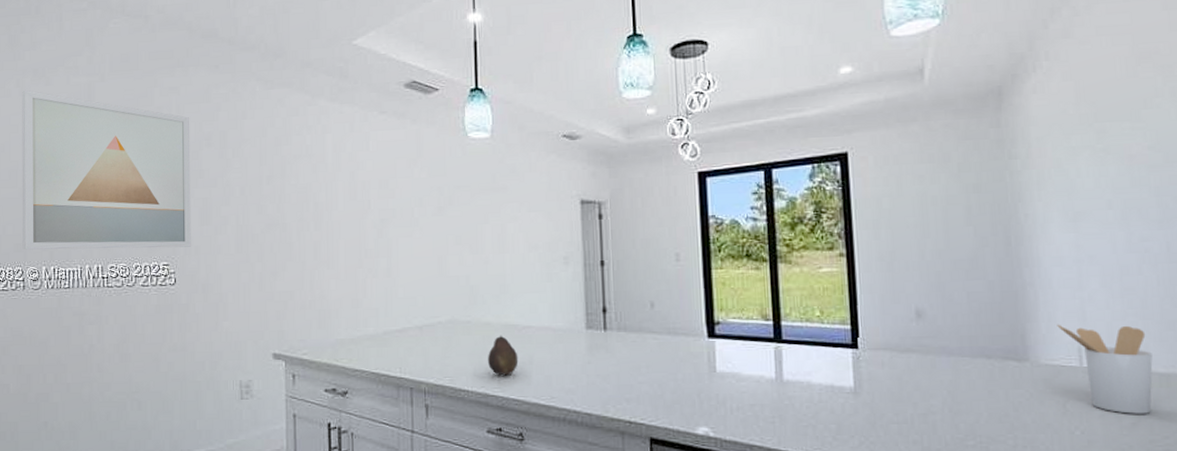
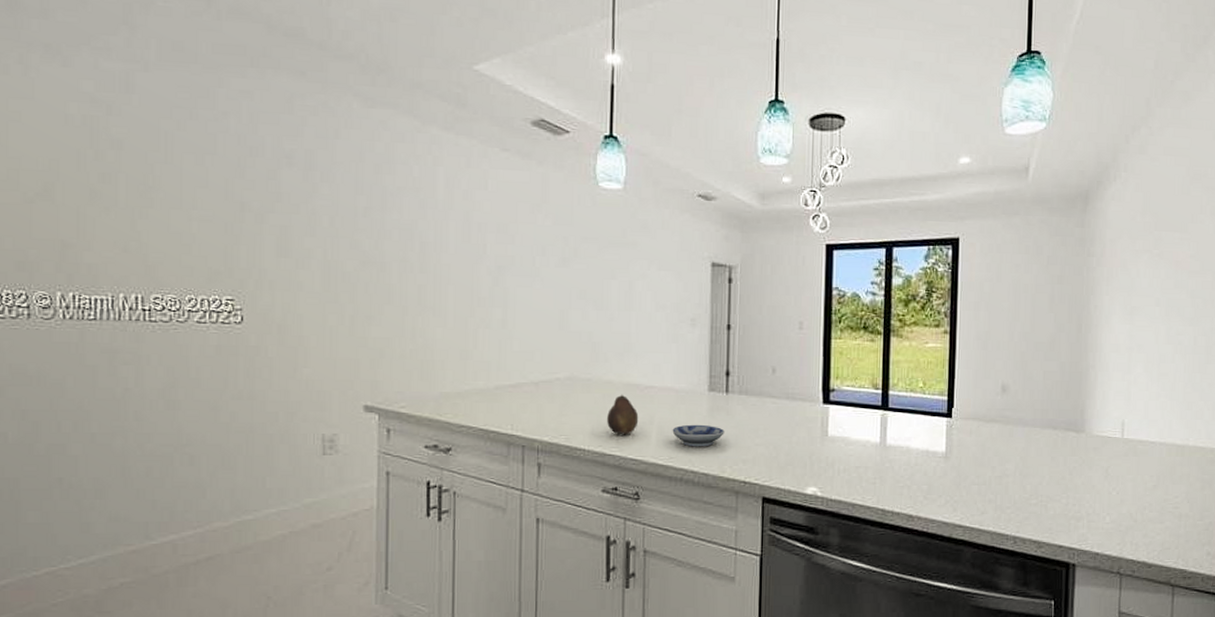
wall art: present [22,90,191,250] -> none [26,68,266,281]
bowl: none [552,363,605,386] -> present [672,424,724,447]
utensil holder: present [1057,324,1153,414] -> none [1108,401,1174,478]

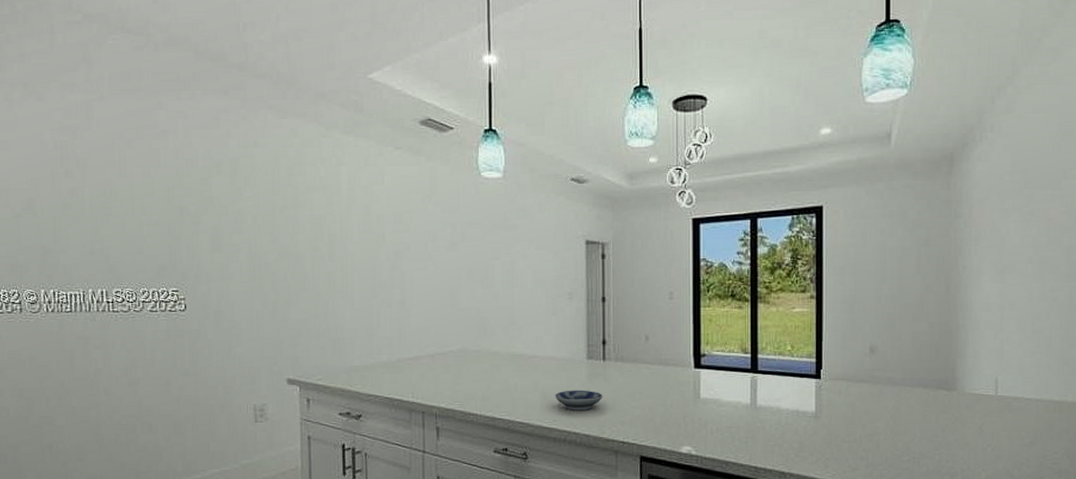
fruit: present [607,394,639,435] -> none [496,364,524,401]

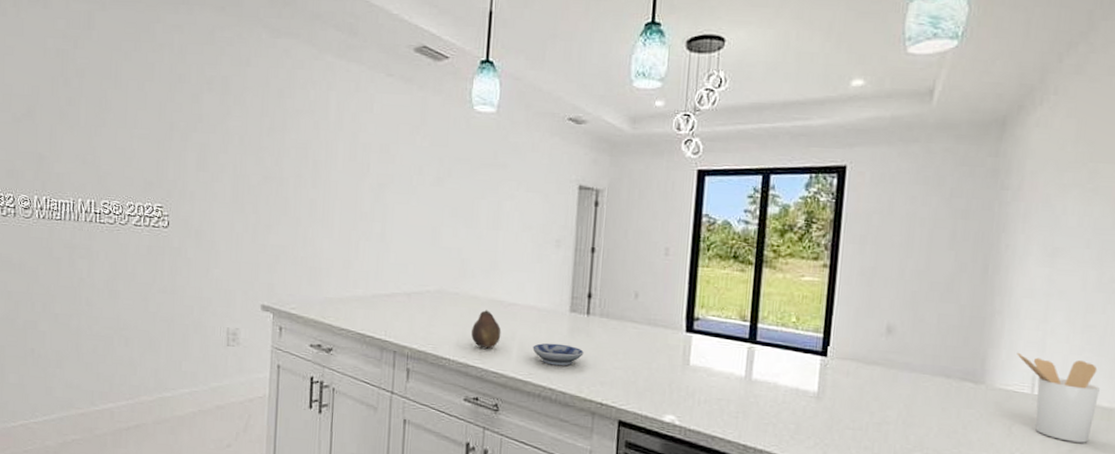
fruit: none [496,364,524,401] -> present [471,309,501,349]
utensil holder: none [981,359,1051,434] -> present [1017,352,1100,443]

